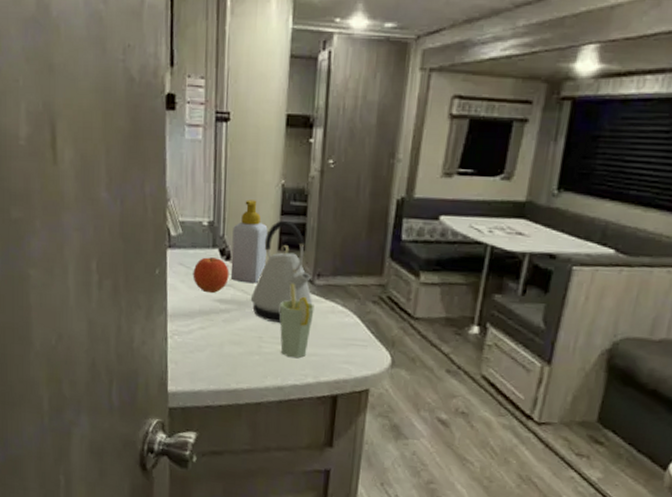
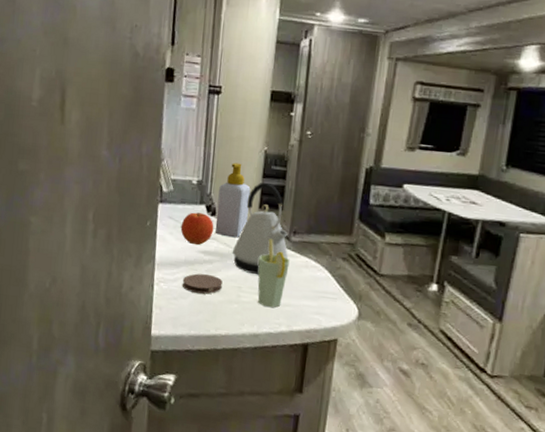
coaster: none [197,324,242,346] -> present [182,273,223,294]

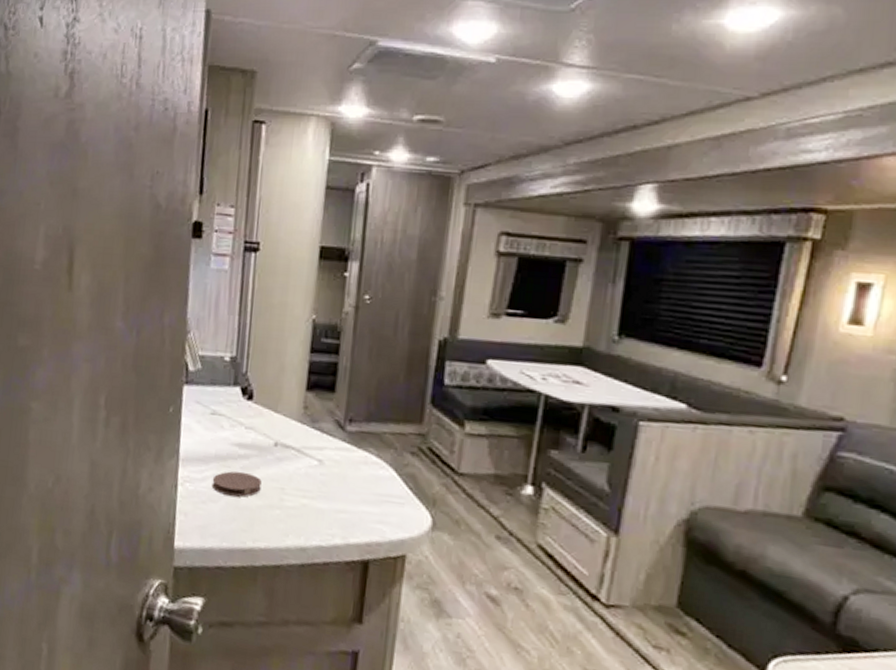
fruit: present [180,212,214,245] -> none [210,395,251,436]
soap bottle: present [215,162,251,238] -> none [252,334,296,428]
kettle: present [233,182,288,275] -> none [274,358,343,474]
cup: present [257,238,290,308] -> none [305,428,345,515]

